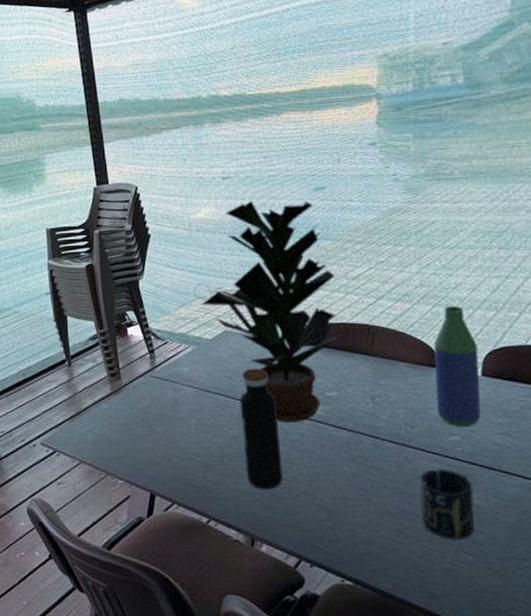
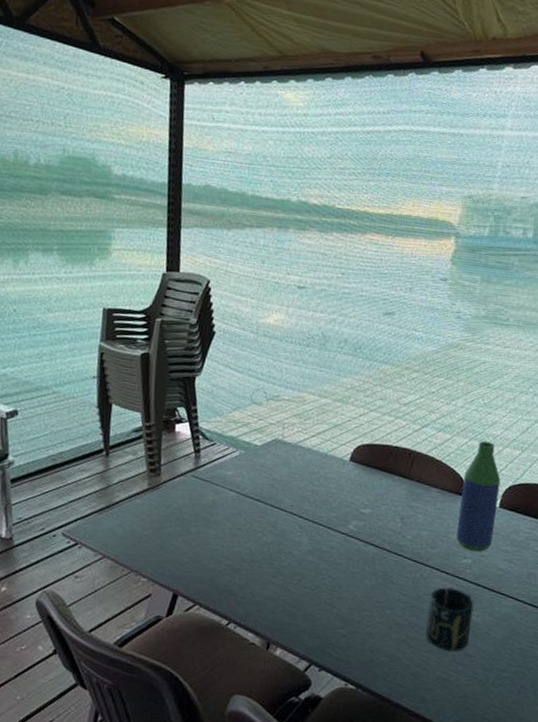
potted plant: present [201,201,339,422] -> none [255,314,388,535]
water bottle: present [239,368,283,489] -> none [273,478,313,596]

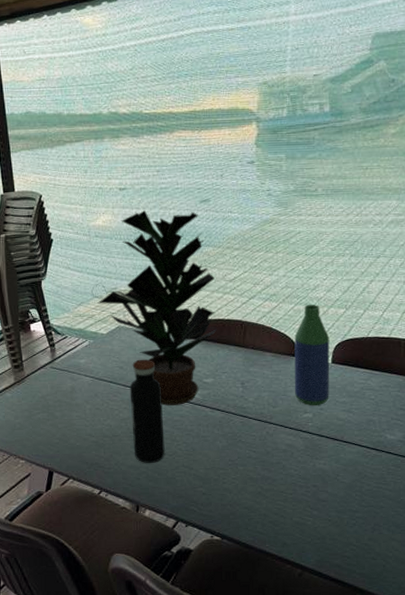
potted plant: none [255,314,388,535] -> present [97,210,217,406]
water bottle: none [273,478,313,596] -> present [129,359,165,463]
cup: present [426,586,474,652] -> none [277,440,320,499]

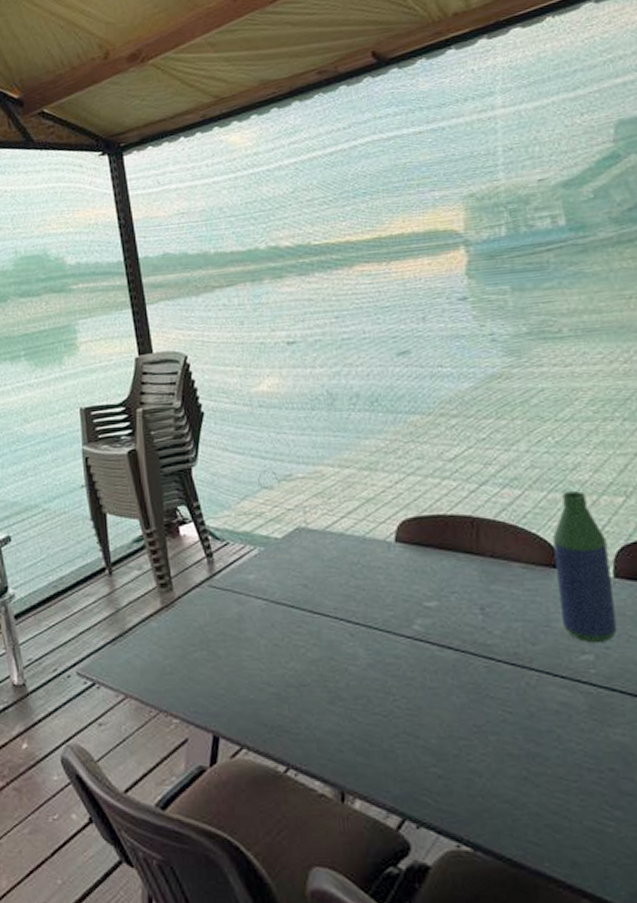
potted plant: present [97,210,217,406] -> none [267,368,437,641]
water bottle: present [129,359,165,463] -> none [318,573,377,727]

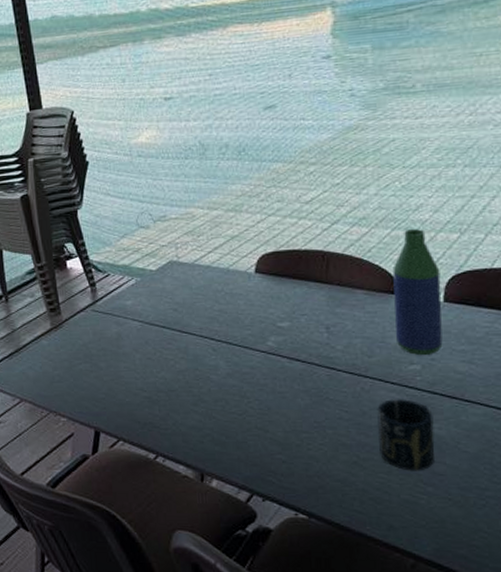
cup: none [546,695,620,790] -> present [377,398,435,471]

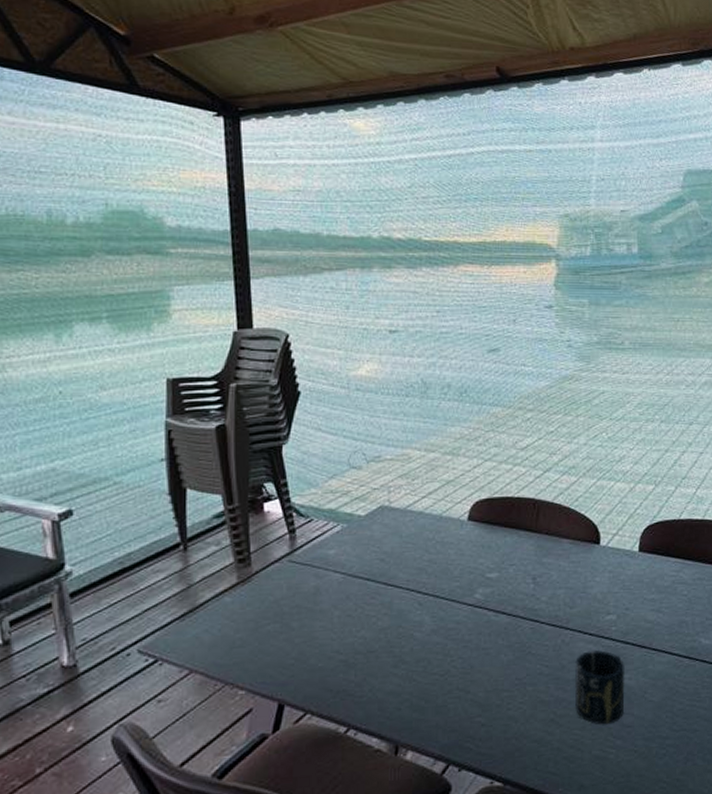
bottle: present [392,229,443,356] -> none [596,480,637,606]

